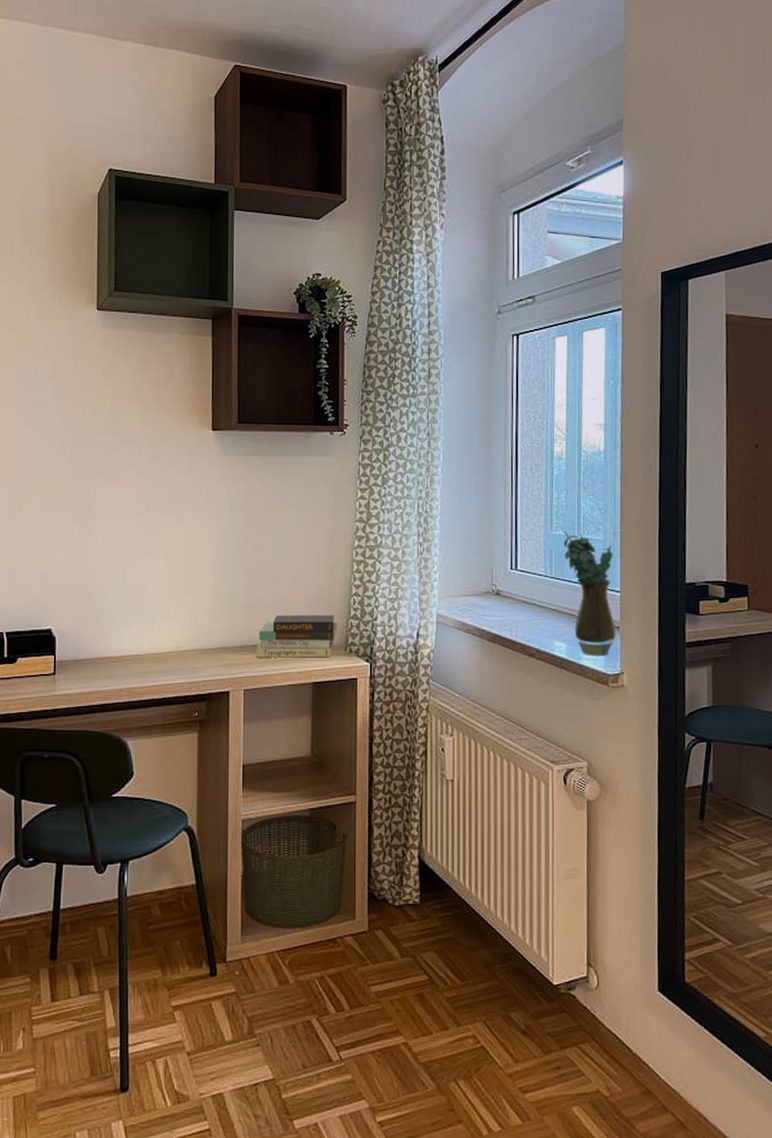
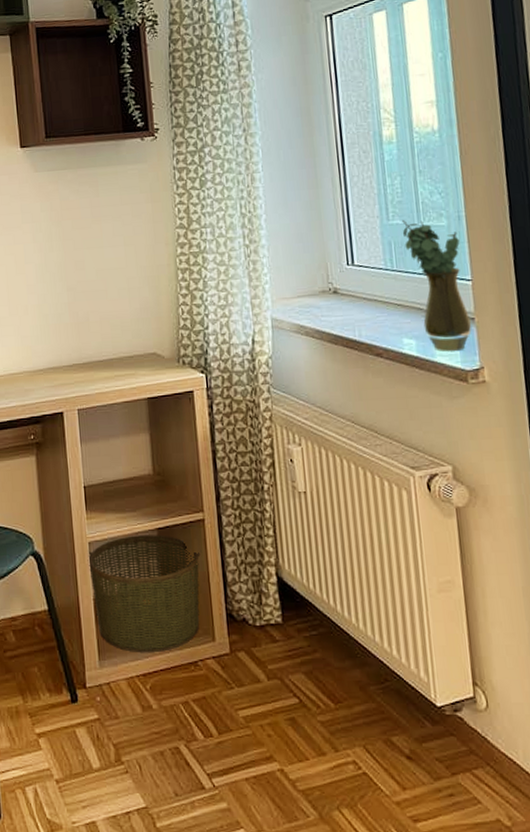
books: present [255,615,338,658] -> none [86,327,169,376]

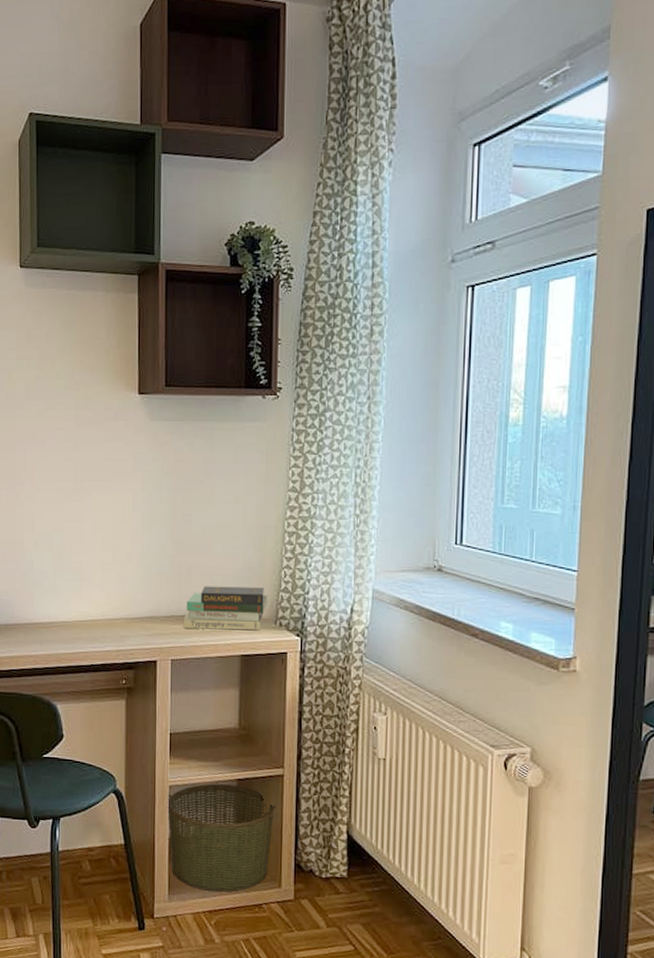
books: none [86,327,169,376] -> present [183,586,268,630]
vase: present [402,219,472,353] -> none [516,504,571,640]

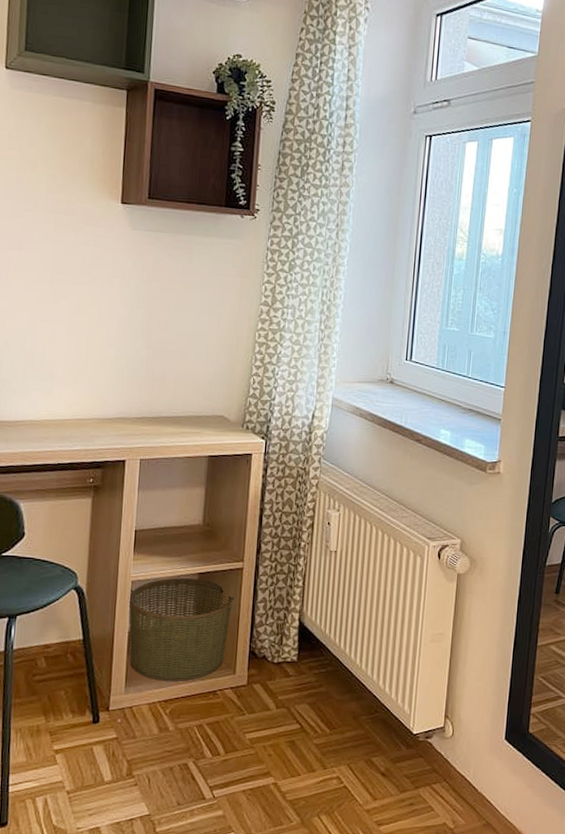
books: present [183,586,268,630] -> none [153,389,237,433]

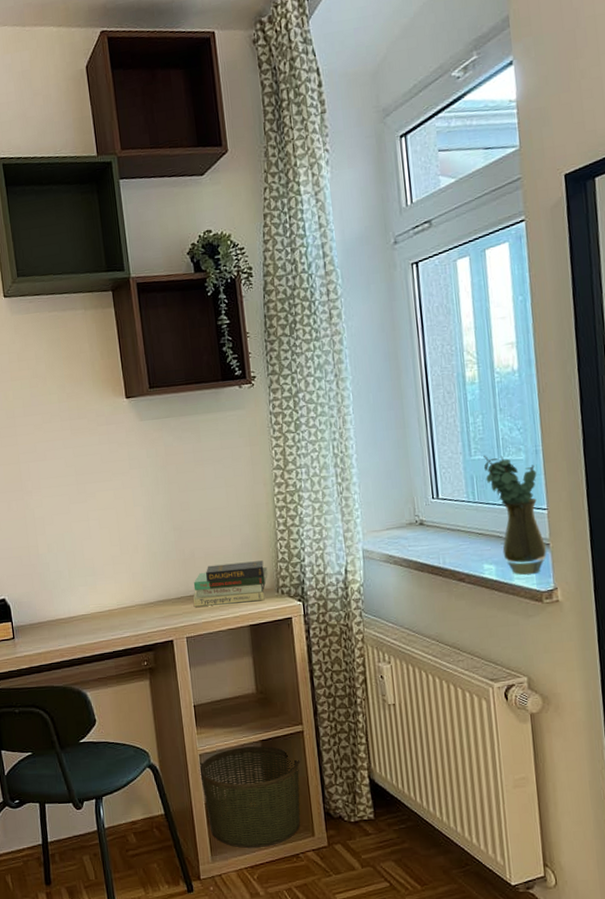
books: none [153,389,237,433] -> present [192,560,268,607]
vase: none [456,327,501,446] -> present [483,455,547,576]

